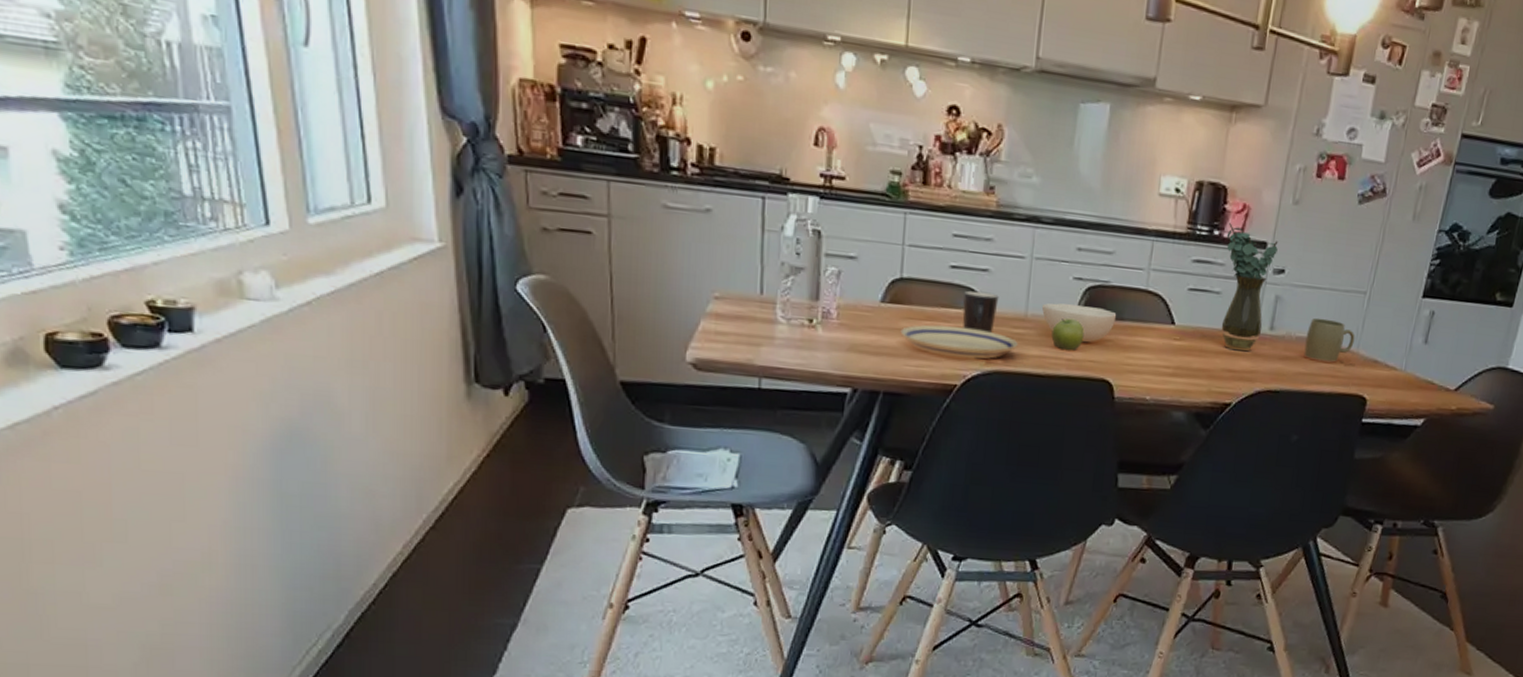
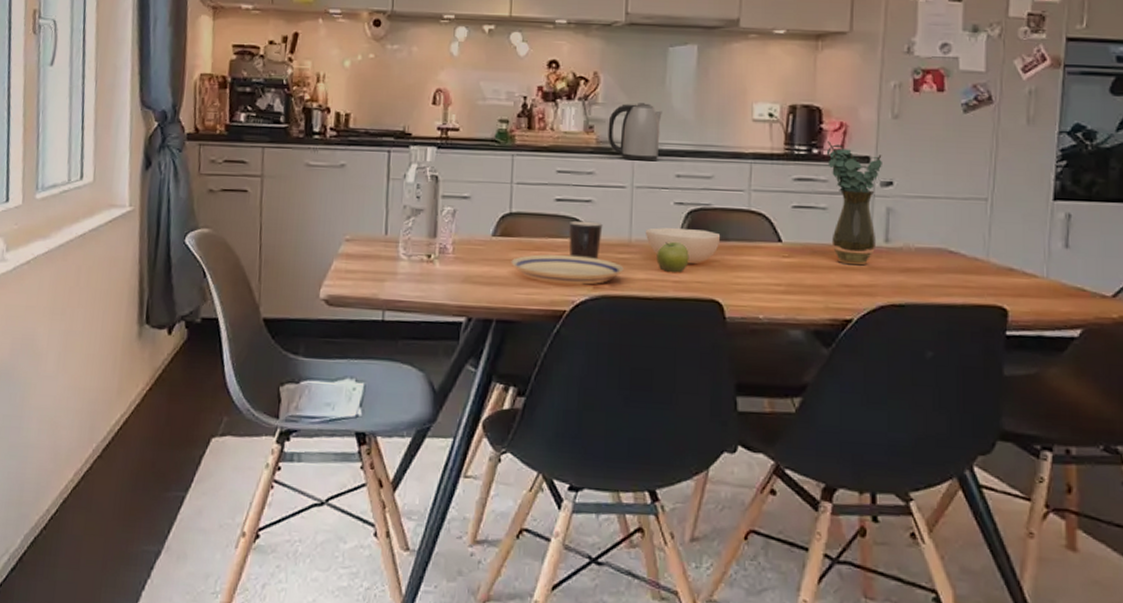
kettle: none [1009,164,1068,232] -> present [607,103,662,162]
mug: present [1303,317,1355,363] -> none [926,227,983,273]

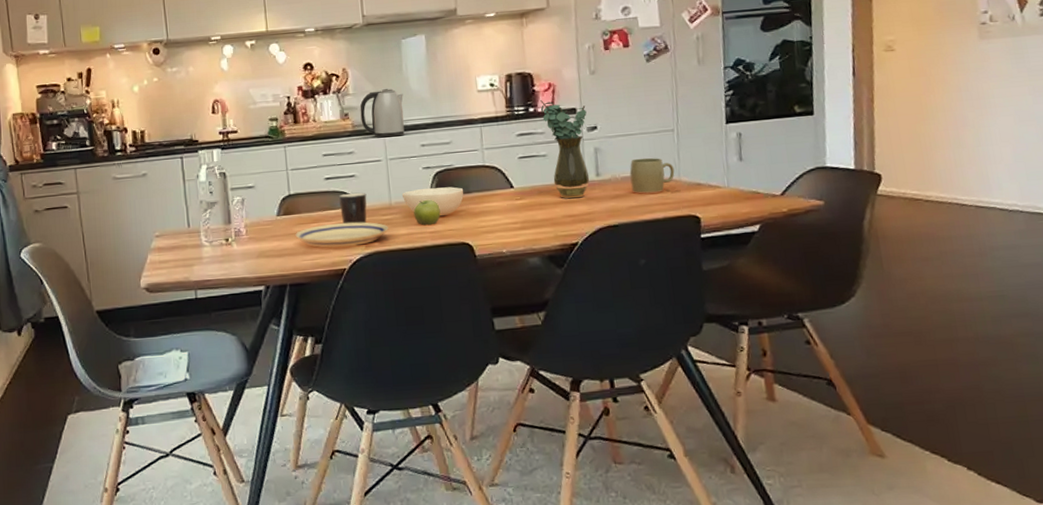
mug: none [926,227,983,273] -> present [629,157,675,194]

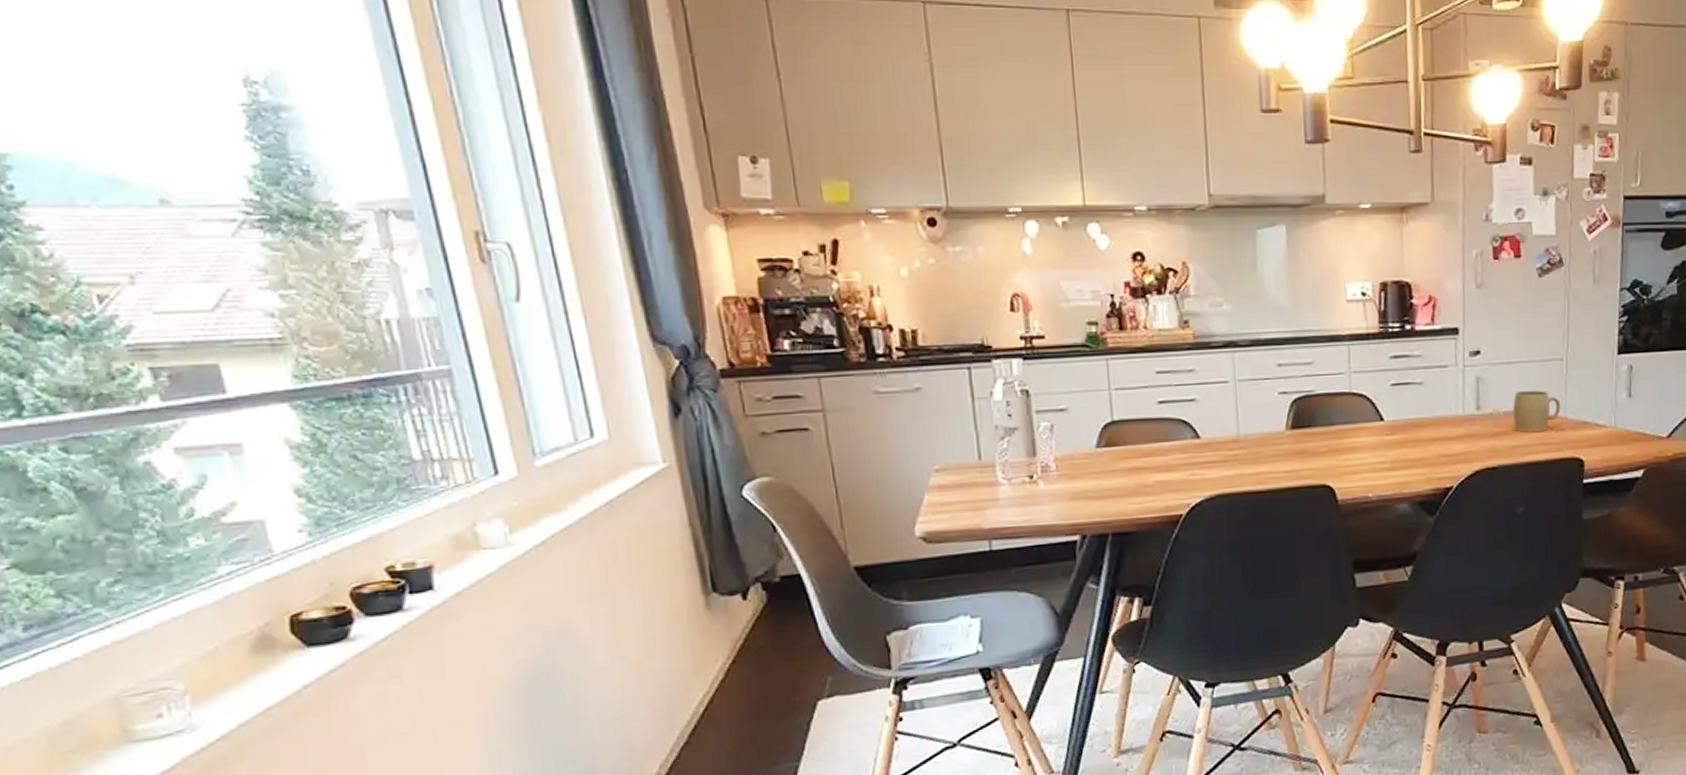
plate: present [295,222,389,248] -> none [1119,457,1235,489]
mug: present [338,192,367,224] -> none [1174,420,1210,460]
kettle: present [360,88,405,138] -> none [1203,291,1258,354]
bowl: present [401,186,464,217] -> none [1252,417,1327,453]
fruit: present [413,199,441,226] -> none [1266,431,1298,464]
vase: present [540,100,590,199] -> none [1418,316,1470,435]

